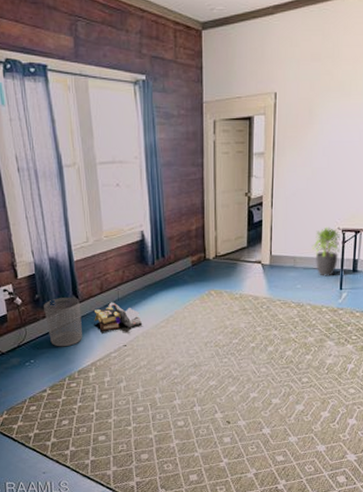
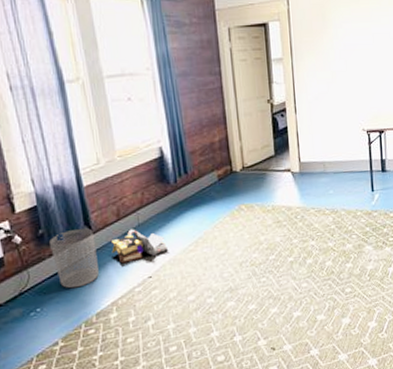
potted plant: present [311,227,341,276] -> none [339,128,368,180]

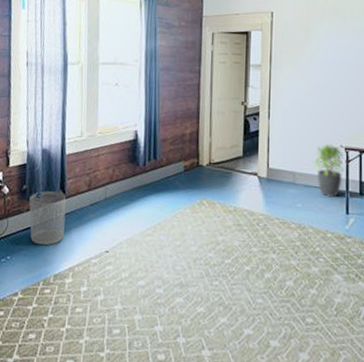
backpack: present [110,229,168,264] -> none [78,201,127,233]
potted plant: none [339,128,368,180] -> present [312,143,345,198]

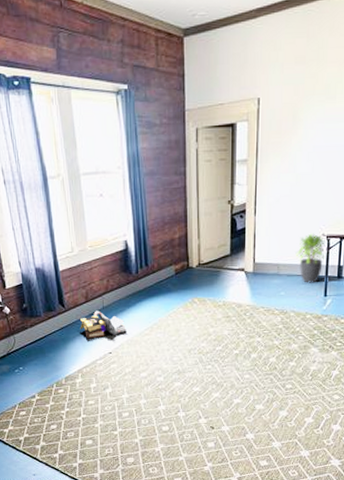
waste bin: present [29,191,66,246] -> none [31,307,69,355]
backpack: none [78,201,127,233] -> present [79,311,126,339]

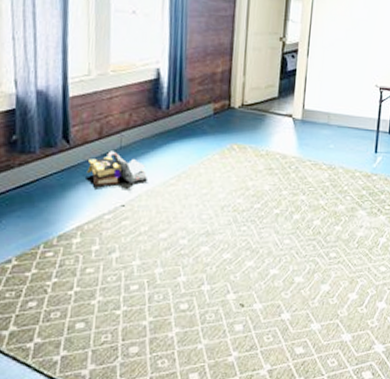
potted plant: present [295,233,326,283] -> none [347,83,378,137]

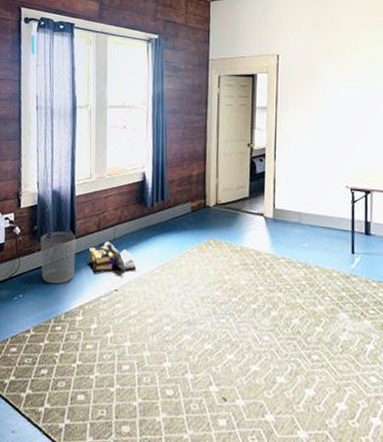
waste bin: none [21,141,71,204] -> present [40,231,76,285]

